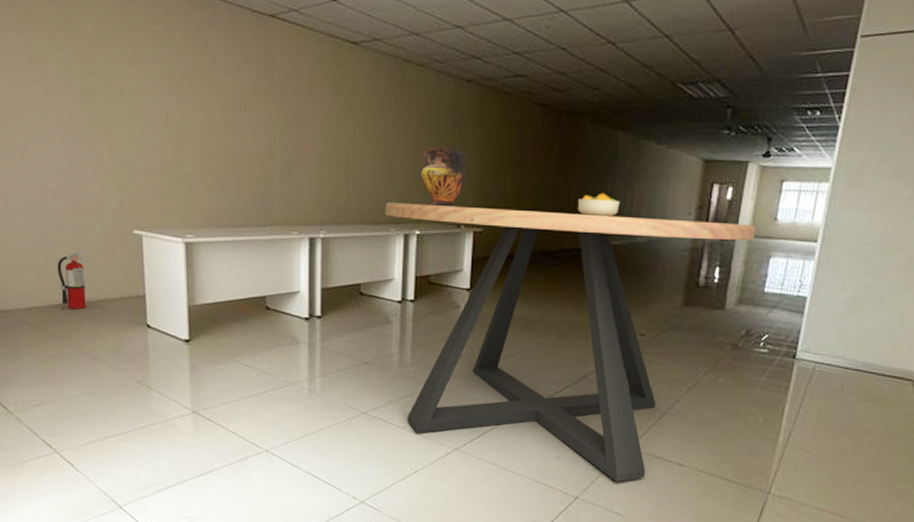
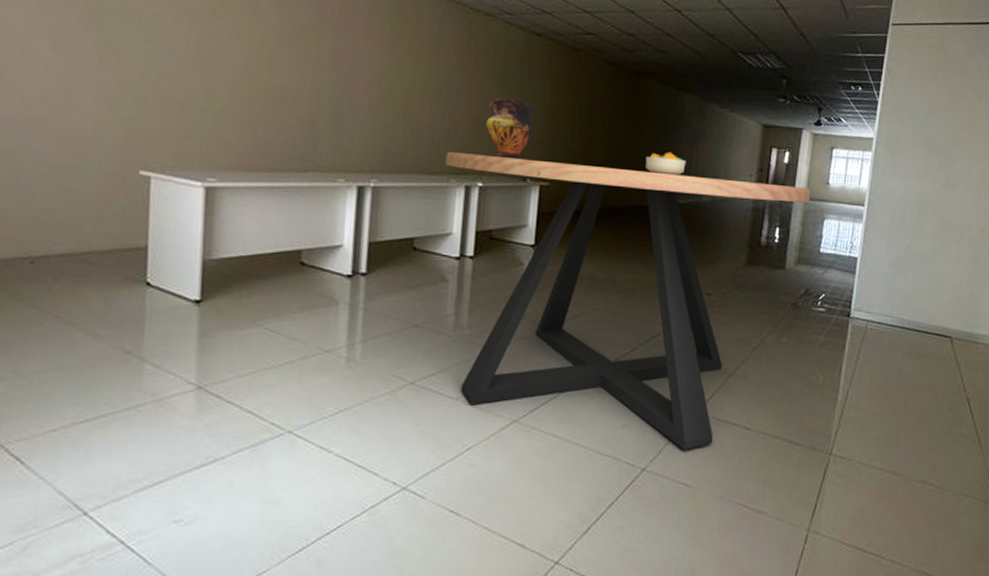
fire extinguisher: present [57,249,90,310] -> none [30,191,77,264]

